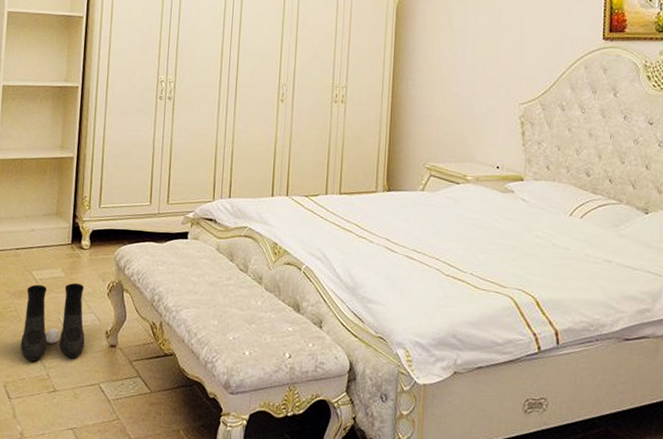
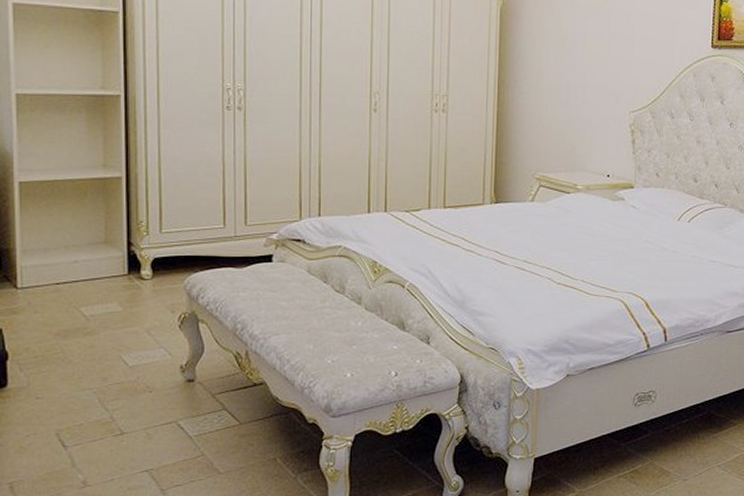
boots: present [20,282,85,362] -> none [73,316,155,405]

